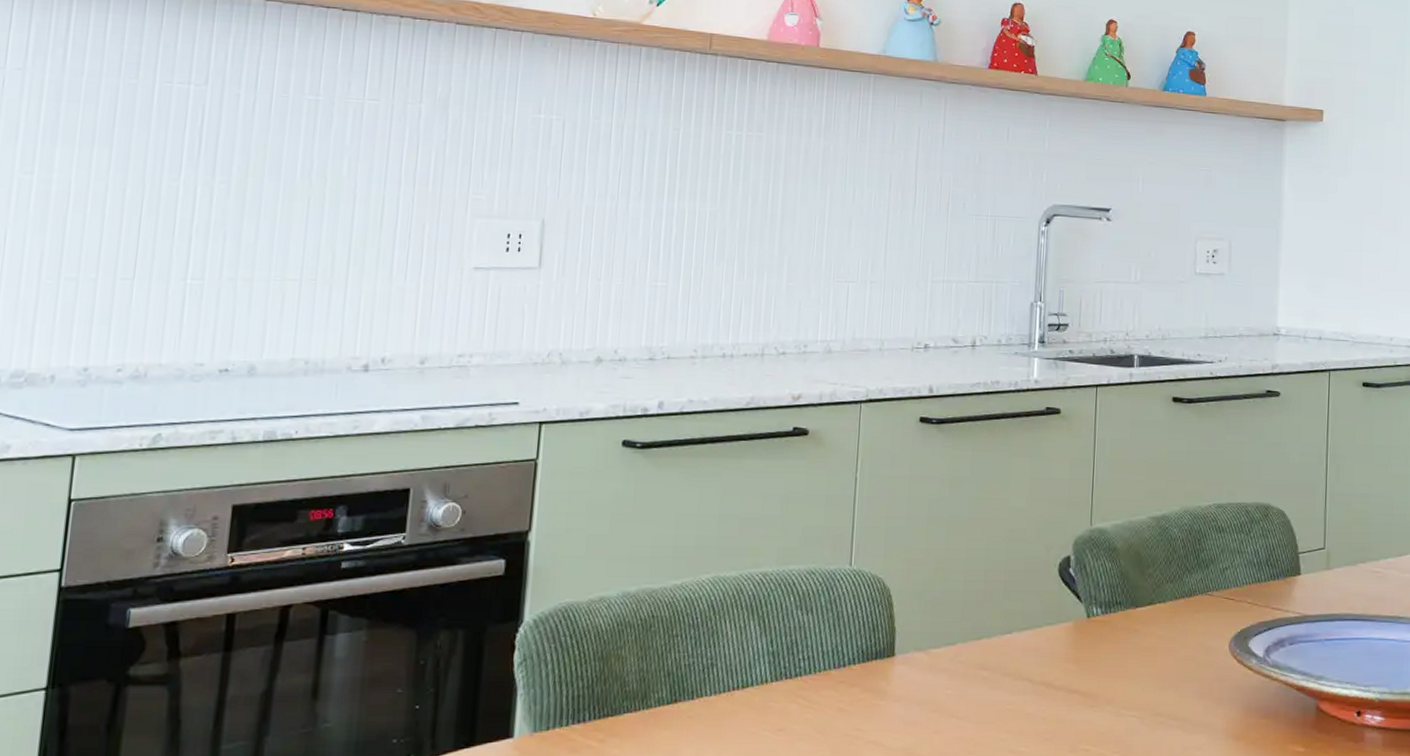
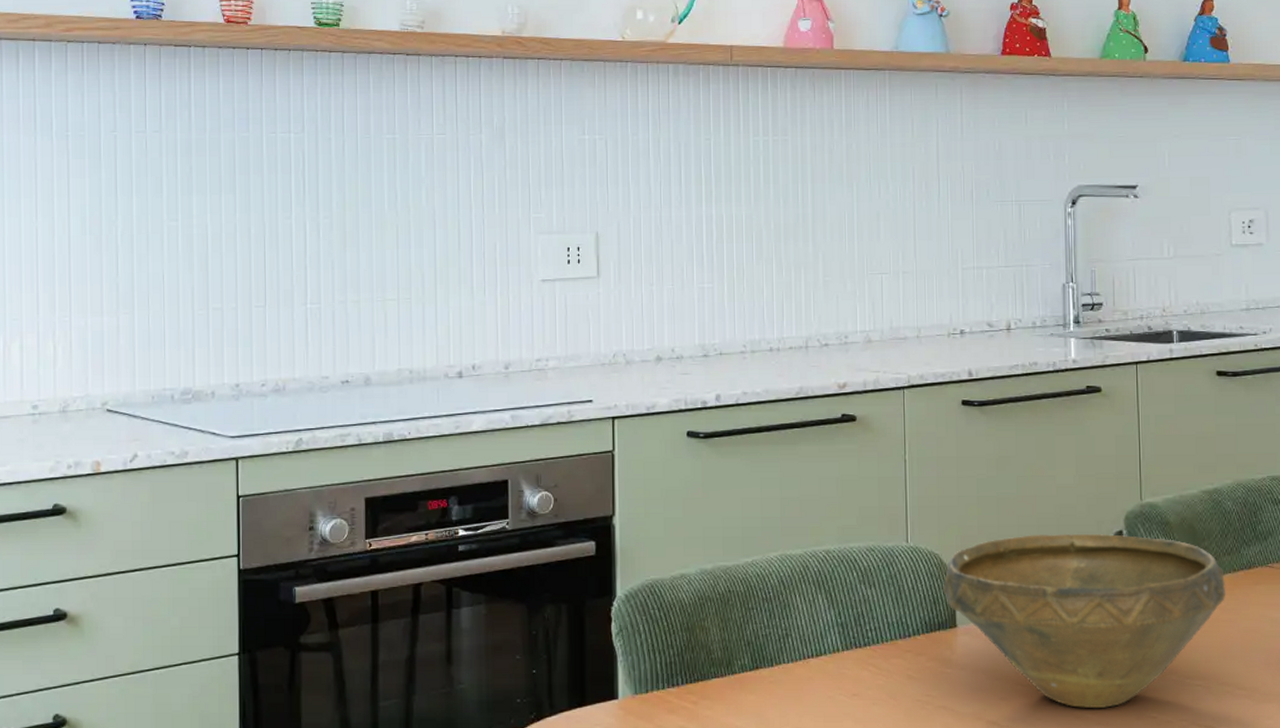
bowl: none [883,558,1167,741] -> present [943,533,1226,708]

